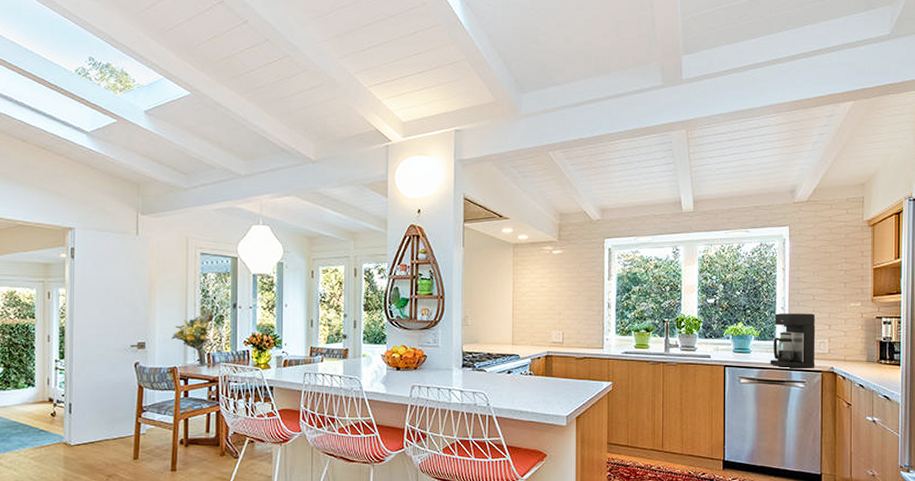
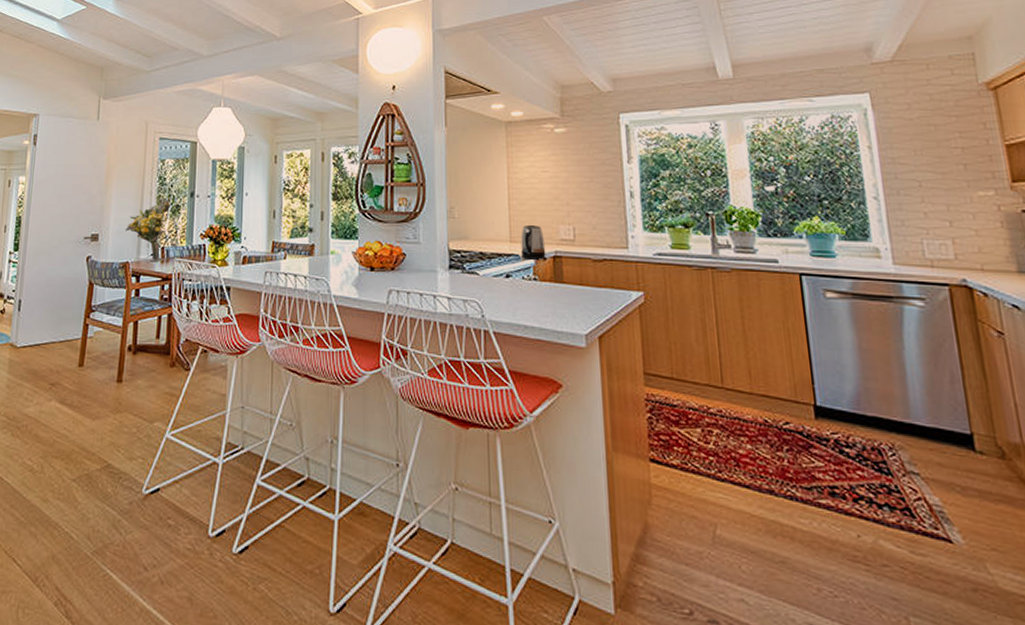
kettle: none [521,330,540,359] -> present [521,224,546,260]
coffee maker: present [770,313,816,368] -> none [865,205,938,280]

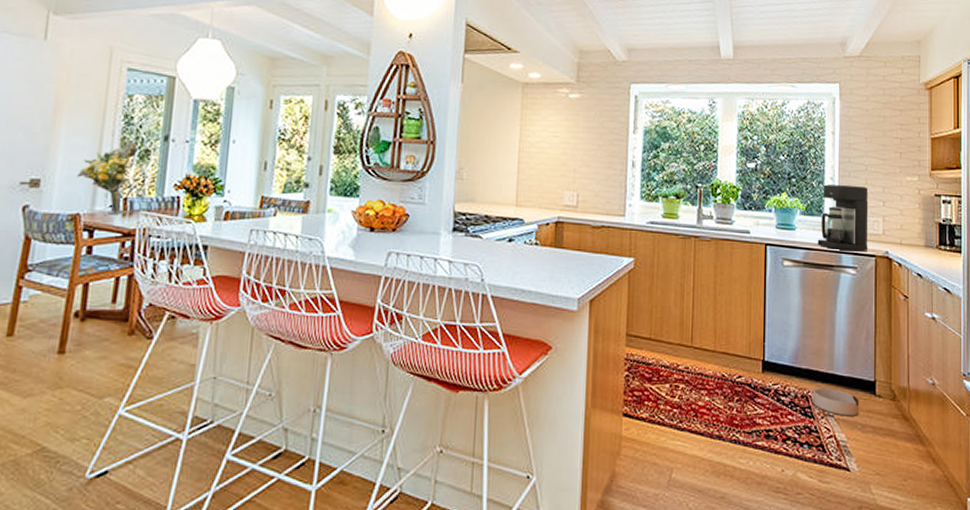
kettle: present [521,224,546,260] -> none [525,189,550,225]
coffee maker: none [865,205,938,280] -> present [817,184,869,251]
pet bowl: none [885,439,955,476] -> present [812,388,859,416]

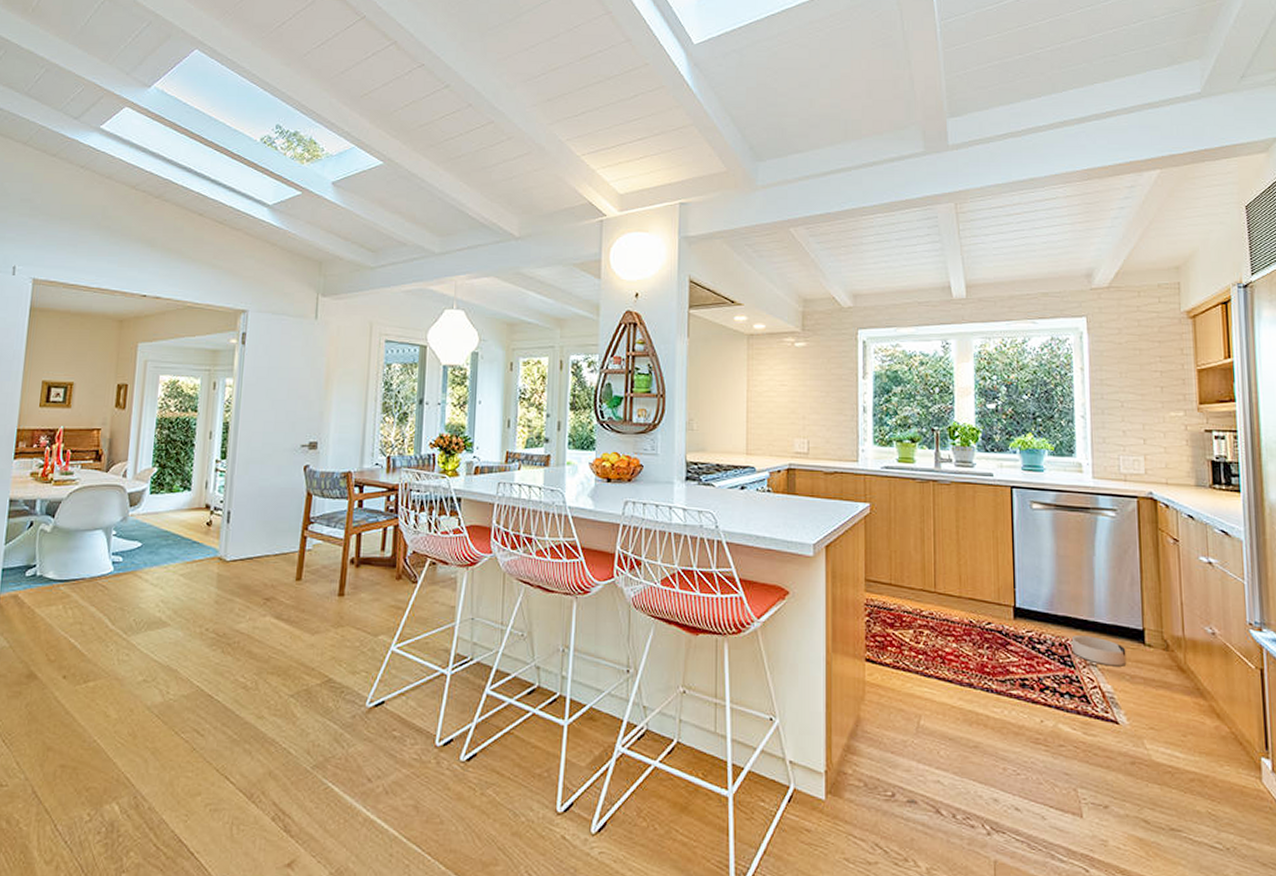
bouquet: present [77,142,138,215] -> none [348,406,397,472]
coffee maker: present [817,184,869,251] -> none [1069,423,1129,492]

